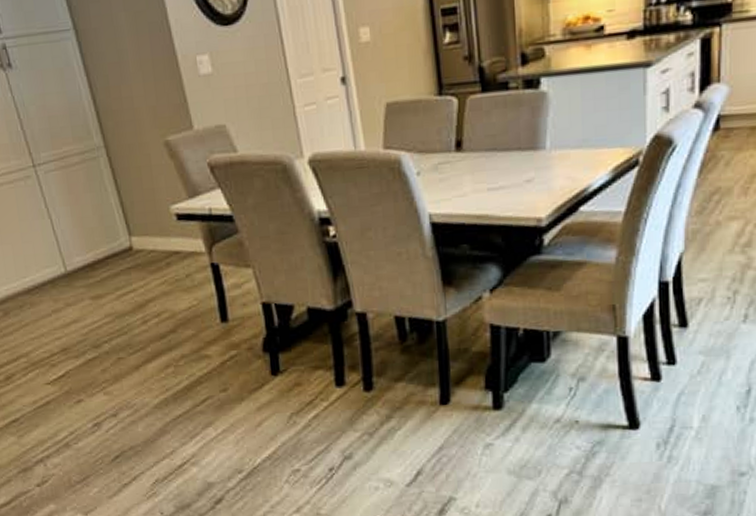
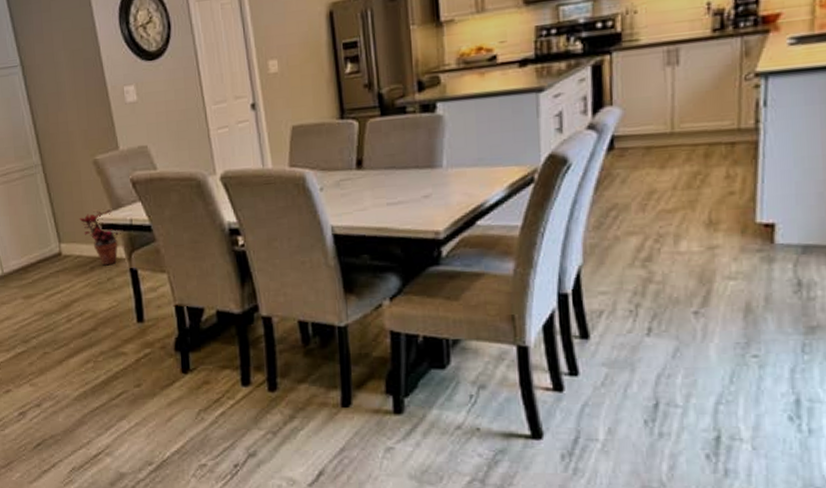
potted plant: none [151,198,200,261] -> present [79,210,121,266]

